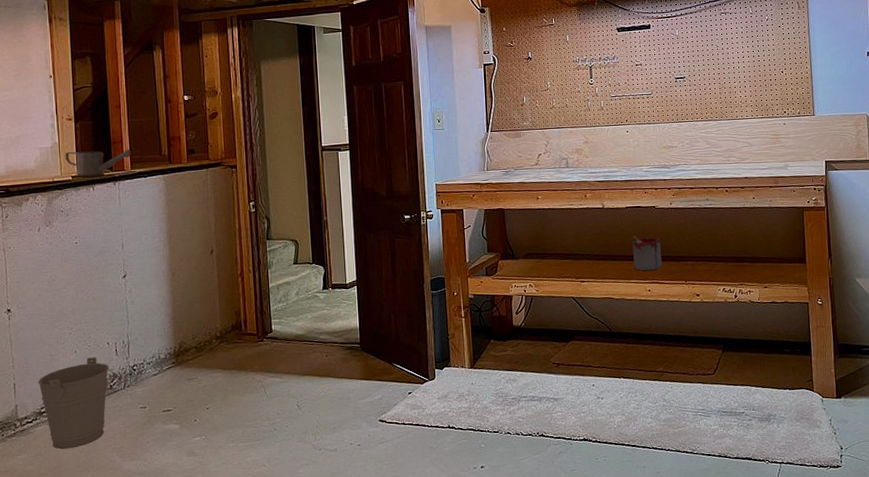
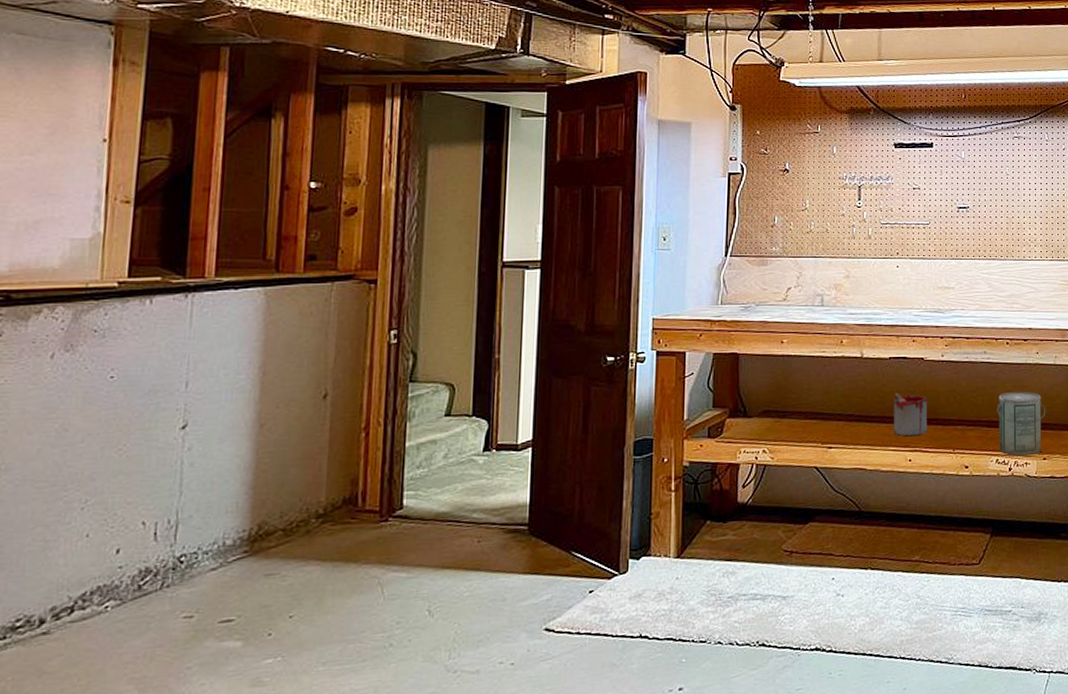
bucket: present [38,357,122,449] -> none [16,543,159,682]
watering can: present [65,149,131,178] -> none [111,247,218,285]
paint can: none [721,231,765,286] -> present [997,391,1046,457]

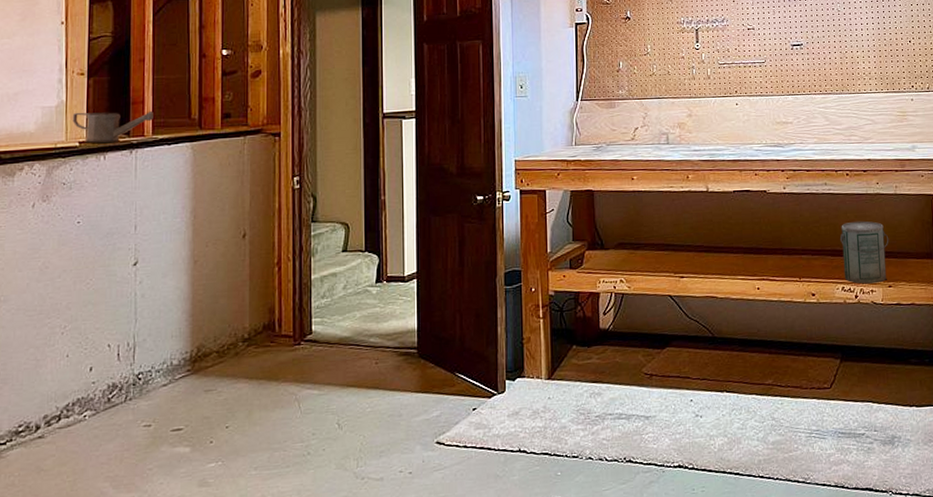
watering can: none [111,247,218,285] -> present [72,111,153,144]
paint can: present [894,392,927,437] -> none [740,224,773,266]

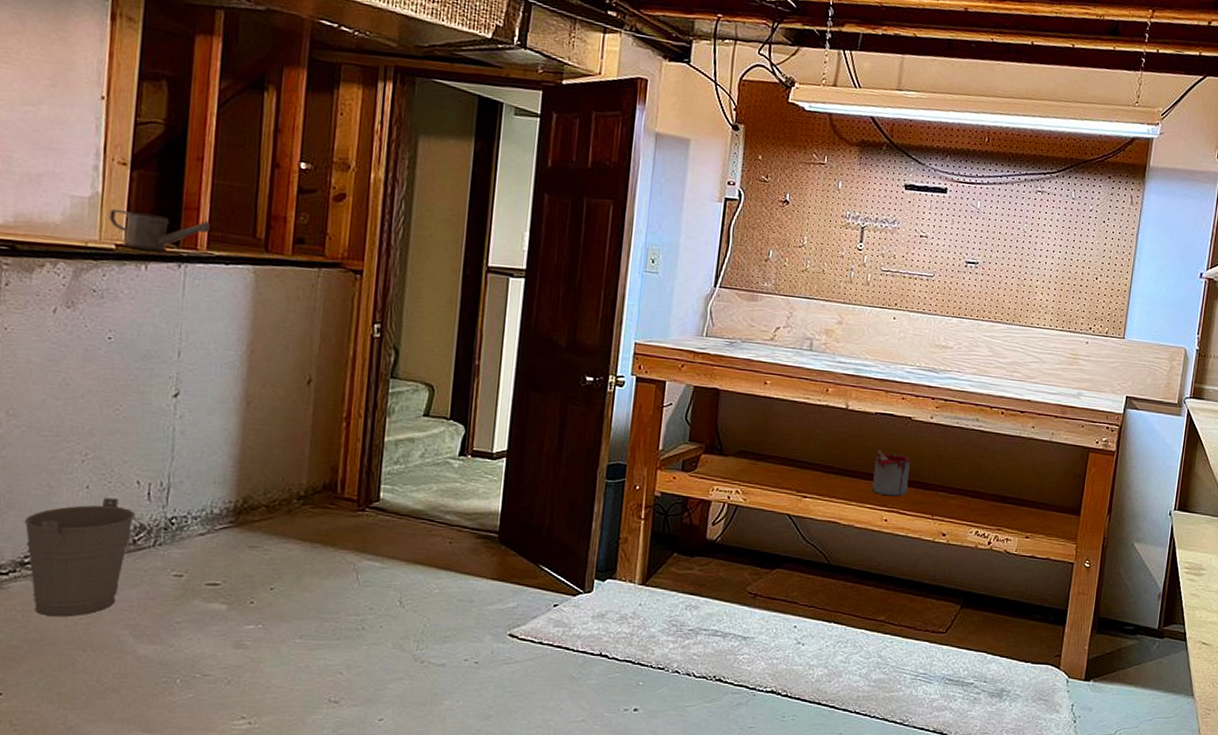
bucket: none [17,362,123,478] -> present [24,497,152,617]
paint can: none [740,224,773,266] -> present [872,449,910,497]
paint can: present [840,221,889,285] -> none [980,464,1035,533]

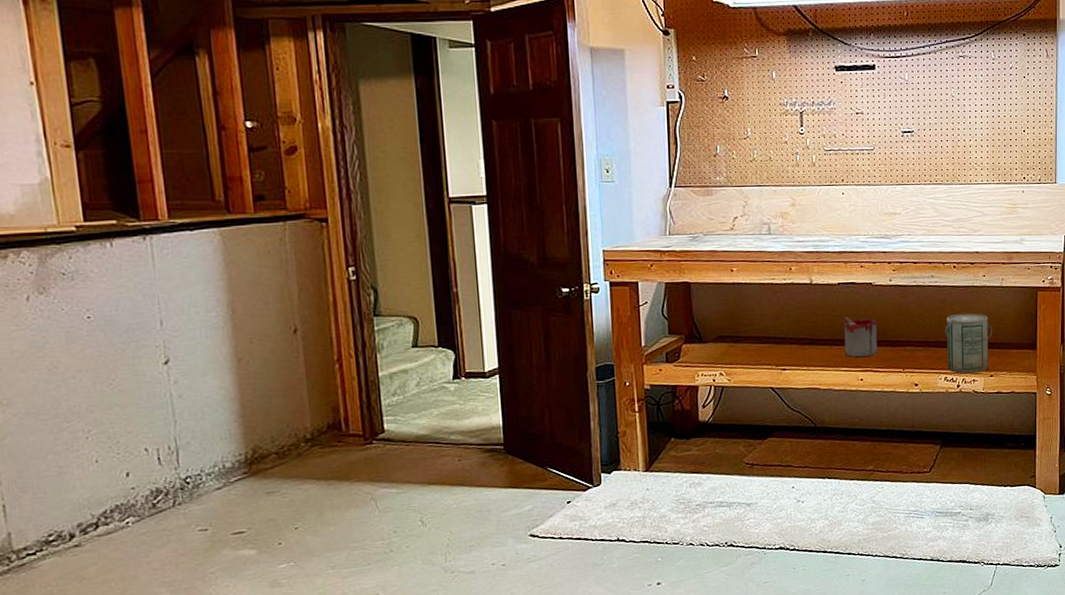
bucket: present [24,497,152,617] -> none [41,467,170,587]
watering can: present [108,208,210,252] -> none [62,191,167,229]
paint can: none [980,464,1035,533] -> present [945,313,993,375]

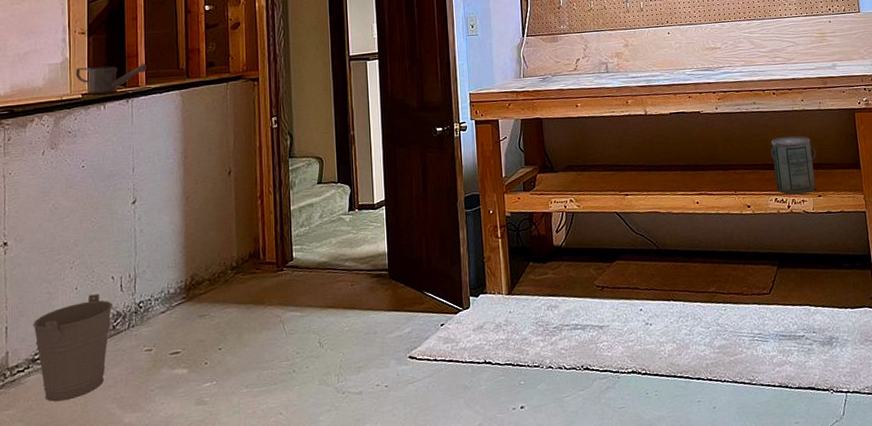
bucket: none [41,467,170,587] -> present [33,293,126,402]
watering can: none [62,191,167,229] -> present [75,64,146,95]
paint can: present [844,316,877,358] -> none [677,143,710,182]

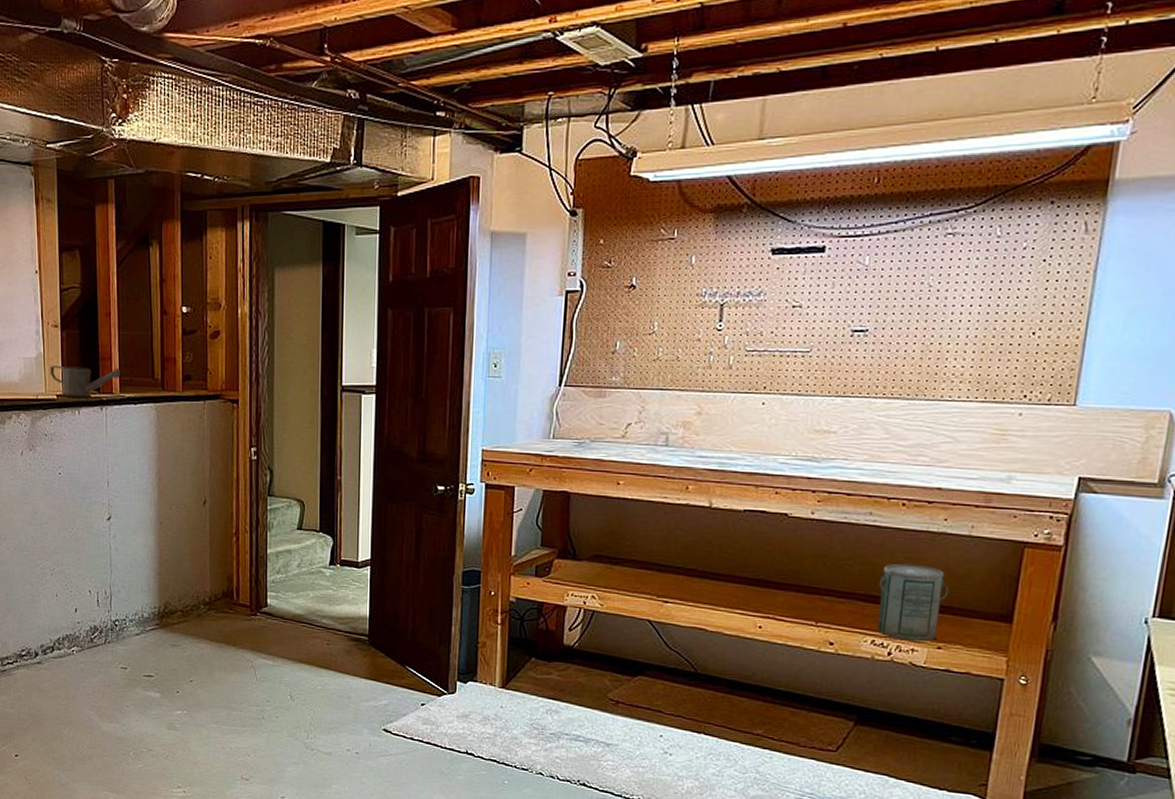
bucket: present [33,293,126,402] -> none [19,604,103,698]

